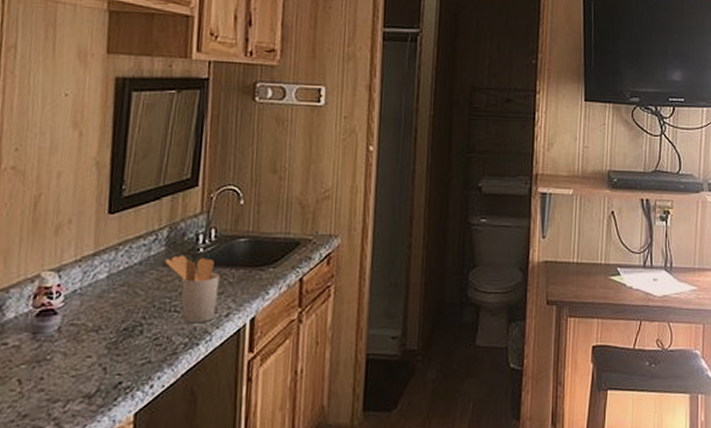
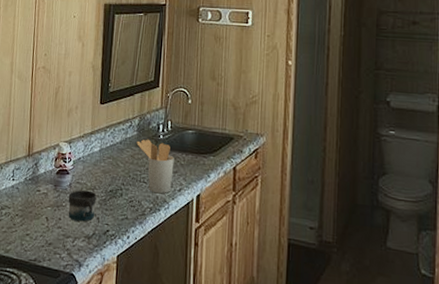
mug: none [55,333,103,378] -> present [68,190,97,222]

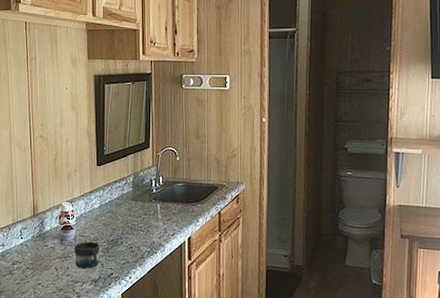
utensil holder: present [136,139,174,194] -> none [132,193,167,239]

